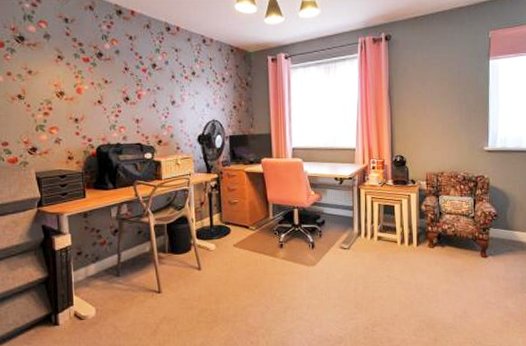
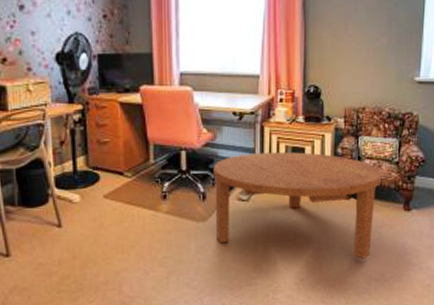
coffee table: none [320,209,461,298] -> present [213,152,382,259]

